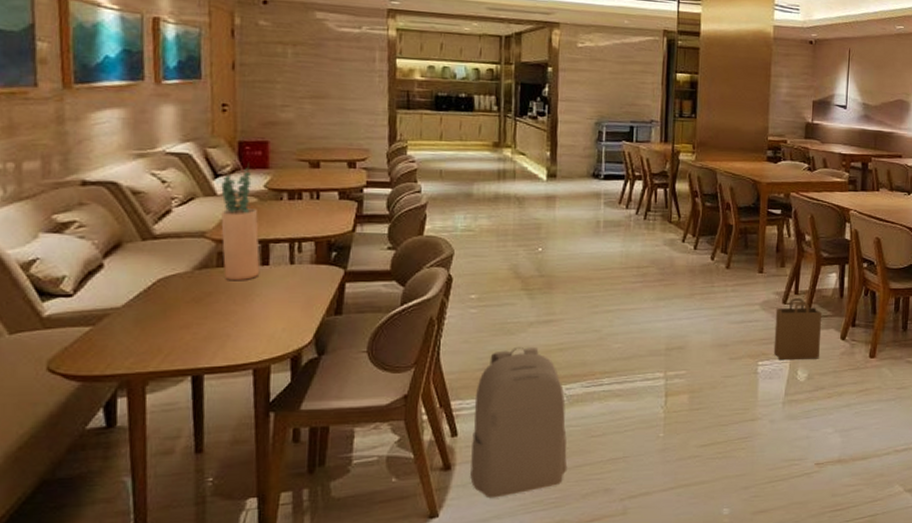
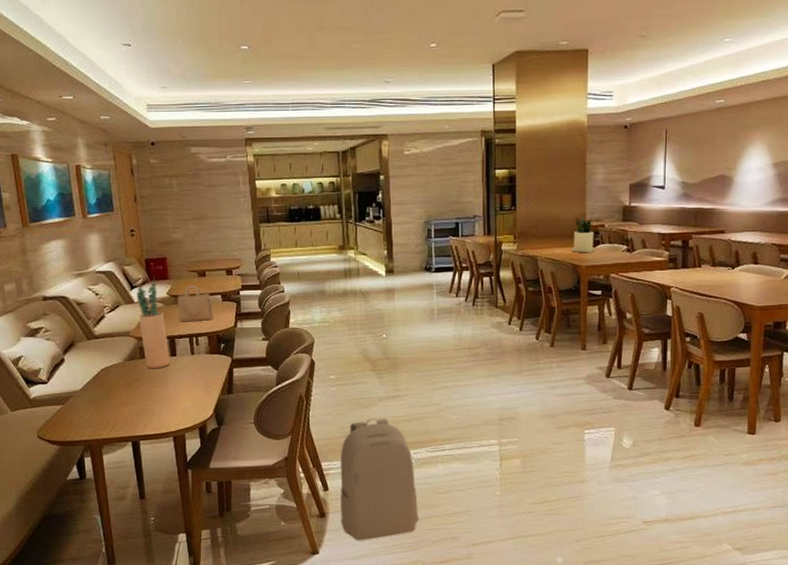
handbag: none [275,178,326,223] -> present [176,285,213,322]
planter: none [751,131,777,170] -> present [571,217,595,254]
shopping bag: present [773,297,822,361] -> none [599,371,645,429]

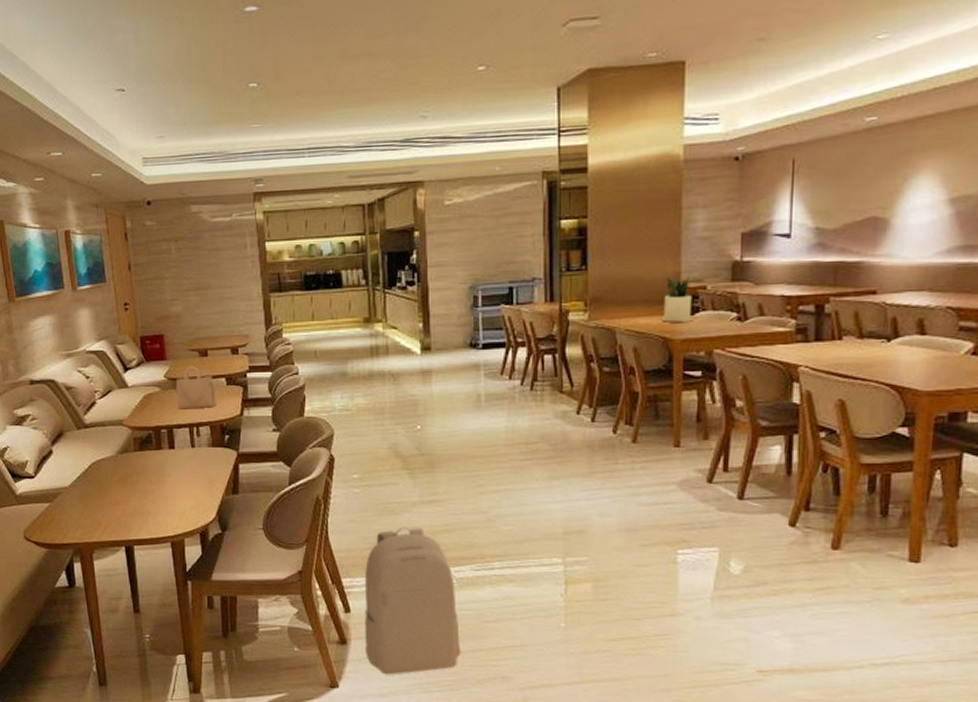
vase: present [136,275,171,369] -> none [131,355,168,464]

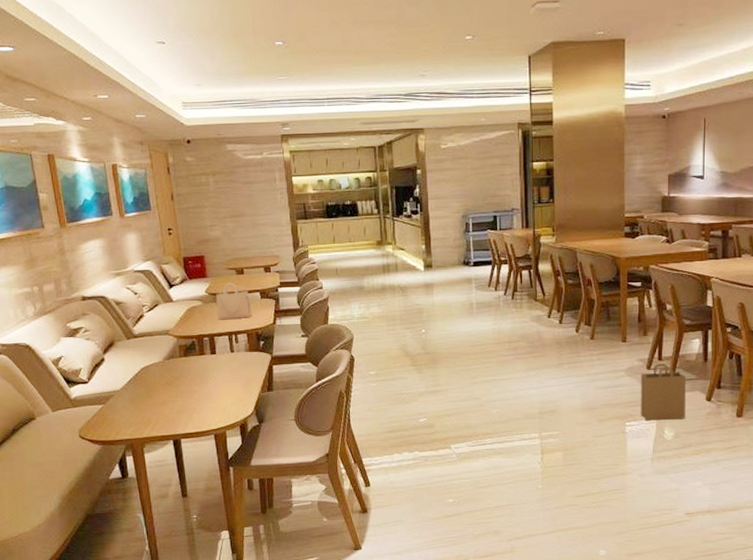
backpack: present [364,526,461,675] -> none [381,413,461,536]
planter: present [660,276,693,324] -> none [610,208,634,245]
shopping bag: none [697,475,761,550] -> present [640,363,686,421]

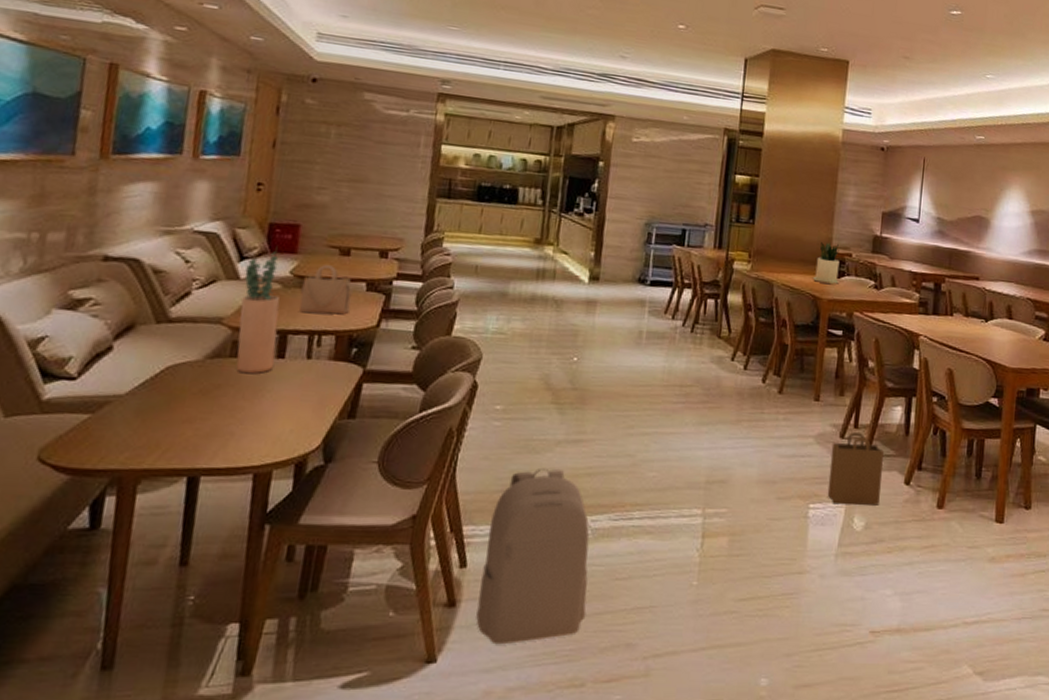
vase: none [175,273,211,368] -> present [235,246,280,374]
backpack: none [381,413,461,536] -> present [476,467,590,645]
planter: none [610,208,634,245] -> present [812,242,841,285]

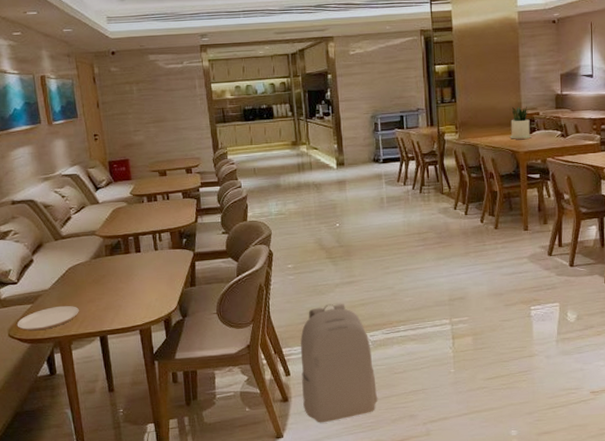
plate: none [56,422,166,457] -> present [16,305,79,331]
vase: present [235,246,280,374] -> none [101,176,135,266]
handbag: present [299,265,353,315] -> none [139,184,175,220]
shopping bag: present [827,431,884,506] -> none [542,249,586,305]

